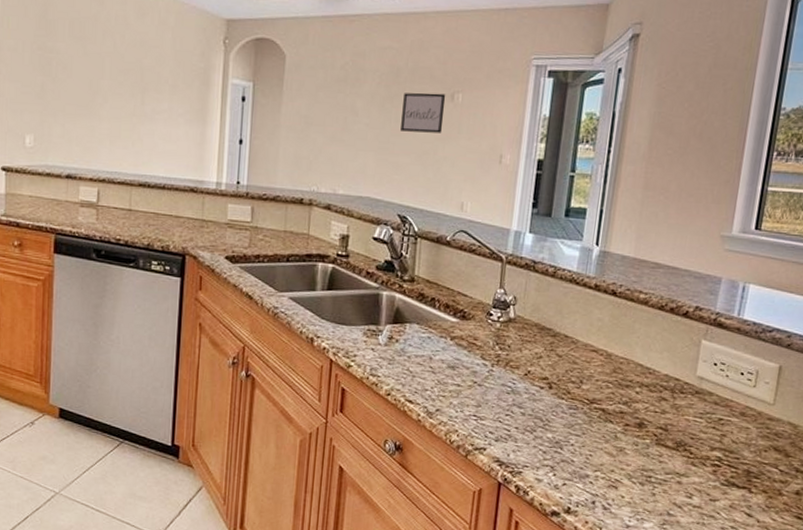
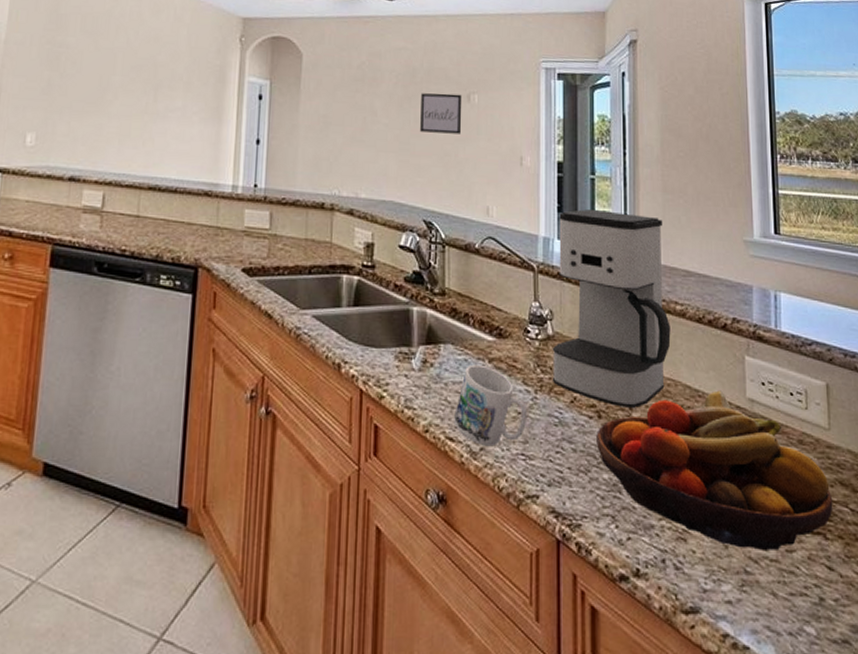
mug: none [413,341,483,409] -> present [453,364,528,447]
coffee maker: none [510,204,640,381] -> present [552,208,671,408]
fruit bowl: none [544,369,764,499] -> present [596,390,833,550]

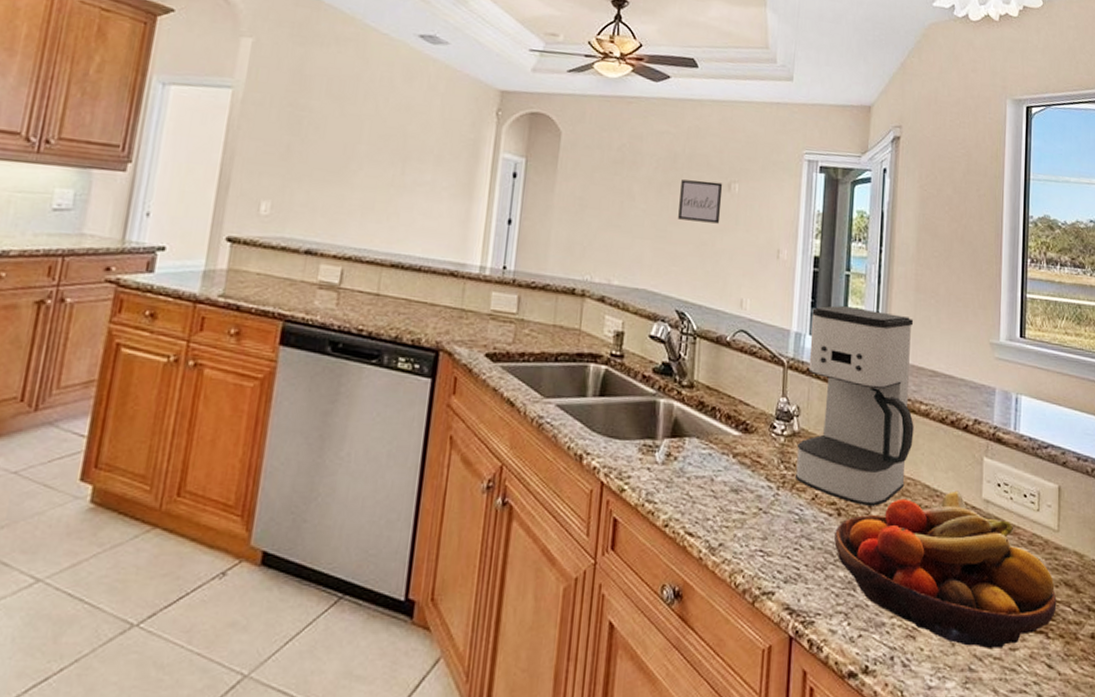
mug: present [453,364,528,447] -> none [693,459,769,543]

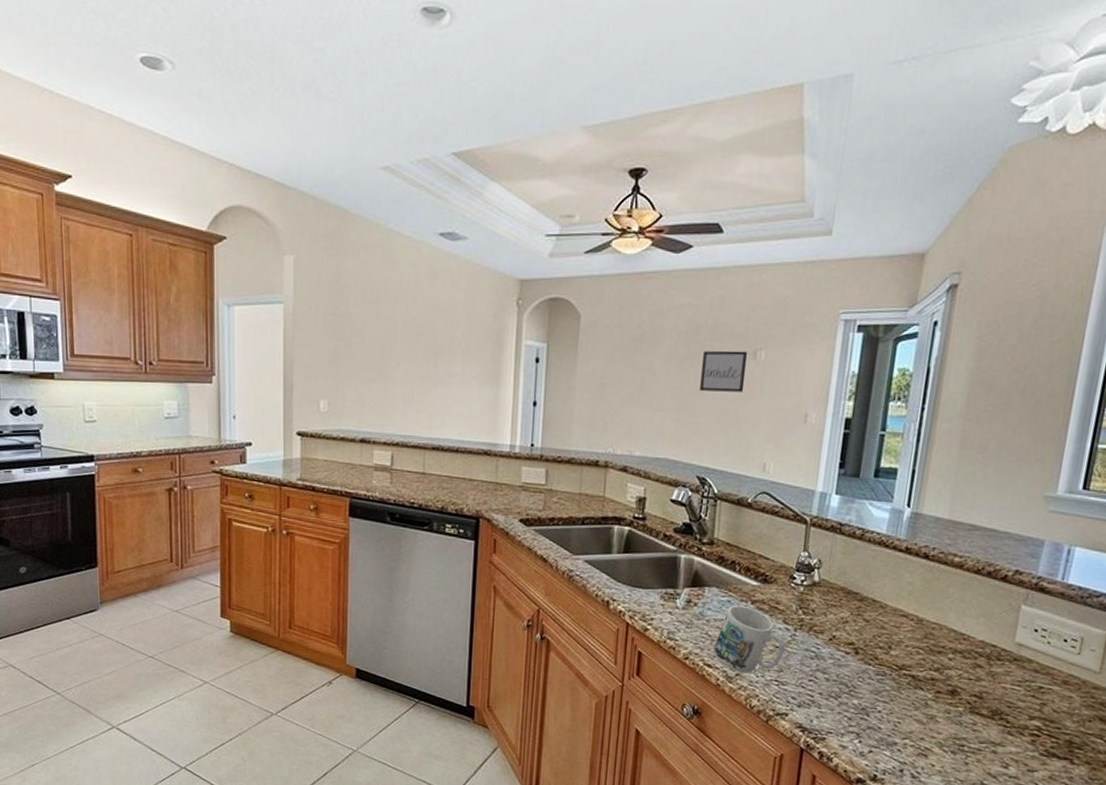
mug: none [693,459,769,543] -> present [712,605,785,673]
coffee maker: present [796,305,914,506] -> none [814,464,955,647]
fruit bowl: present [834,490,1057,648] -> none [850,635,1088,769]

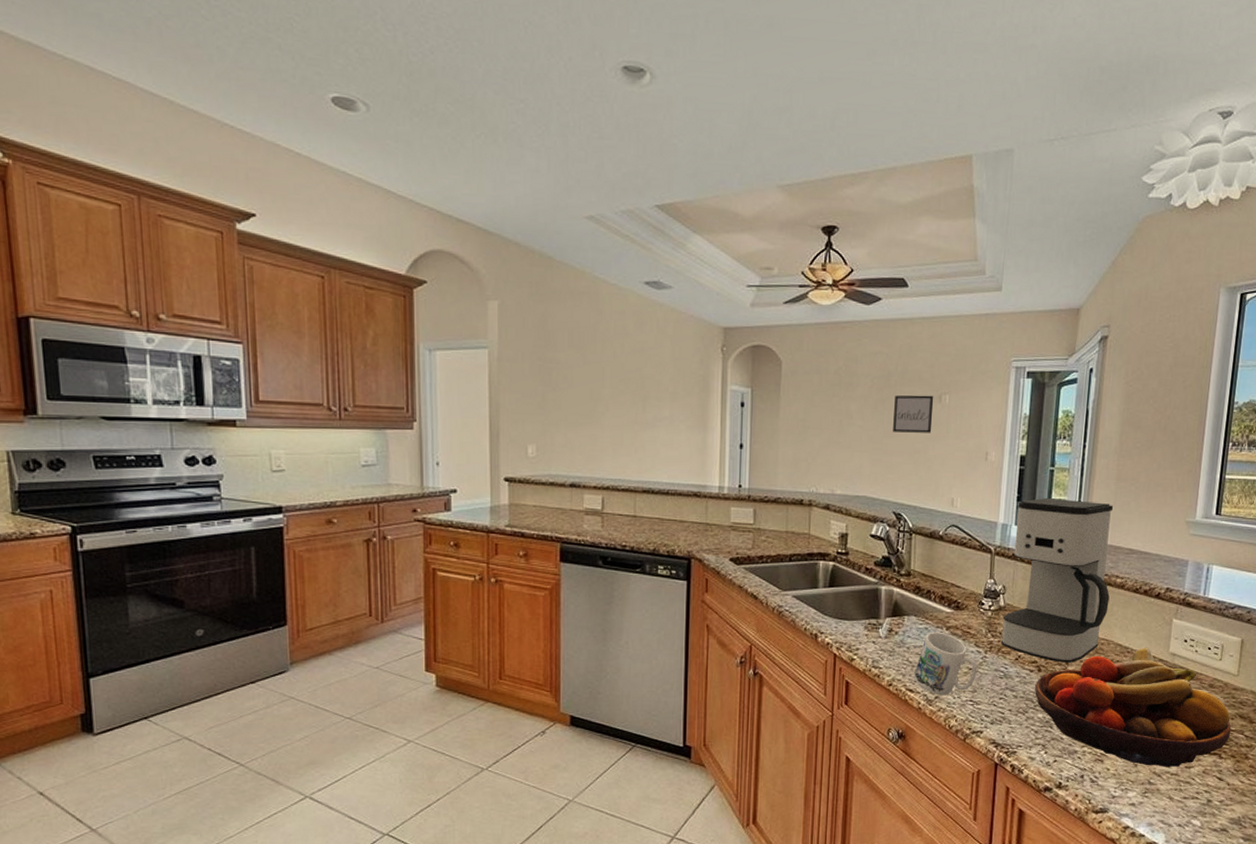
coffee maker: none [814,464,955,647] -> present [1001,497,1114,663]
fruit bowl: none [850,635,1088,769] -> present [1035,647,1232,767]

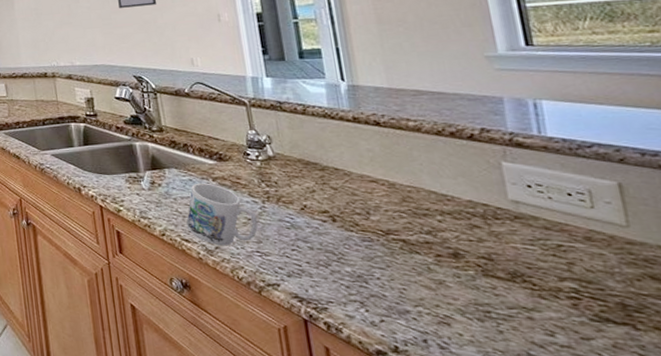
coffee maker: present [1001,497,1114,663] -> none [264,47,407,212]
fruit bowl: present [1035,647,1232,767] -> none [333,194,644,337]

